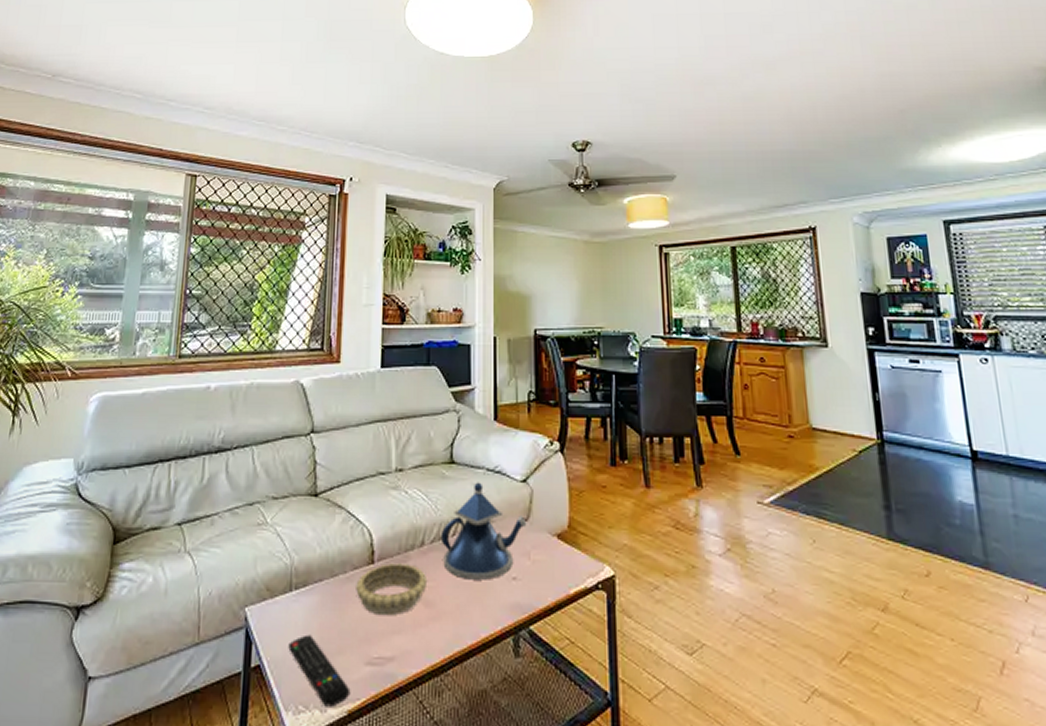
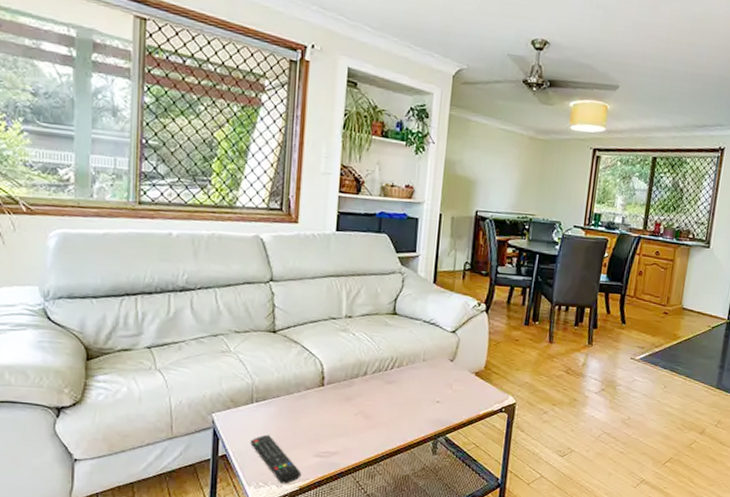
decorative bowl: present [356,563,428,616] -> none [308,387,368,424]
teapot: present [440,482,527,580] -> none [380,330,452,402]

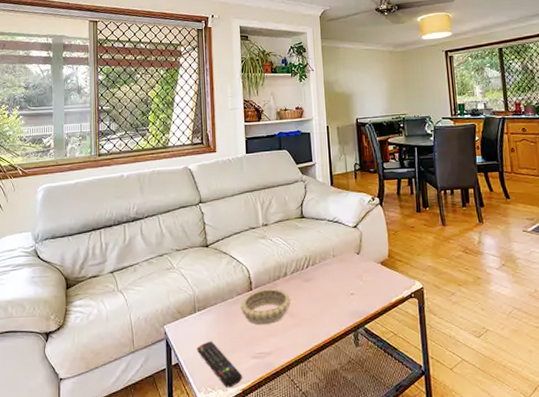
decorative bowl: none [308,387,368,424] -> present [241,289,291,325]

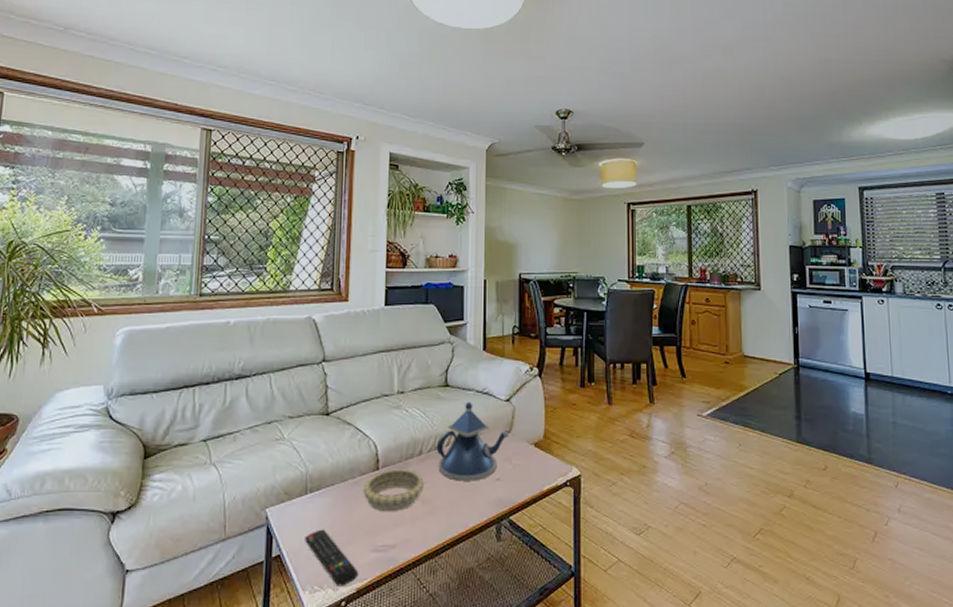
teapot: none [298,229,359,297] -> present [436,401,509,481]

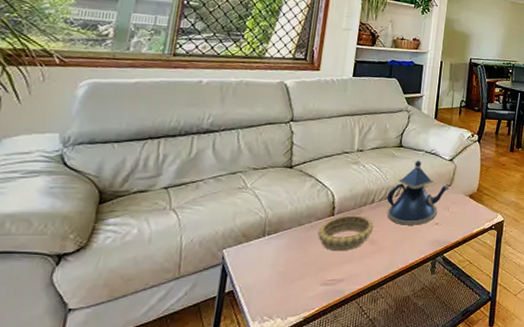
remote control: present [305,529,359,586] -> none [258,267,308,316]

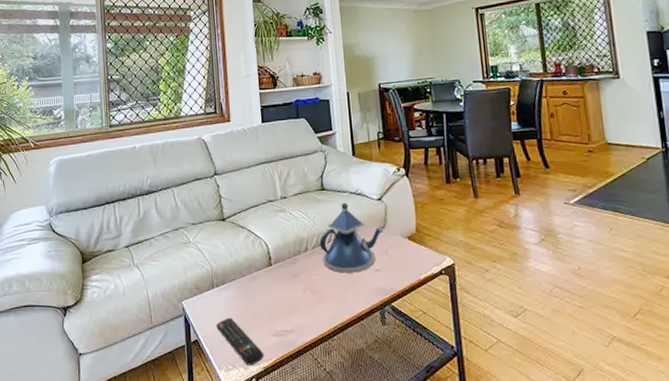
remote control: none [258,267,308,316] -> present [216,317,264,366]
decorative bowl: present [318,215,374,252] -> none [260,264,313,302]

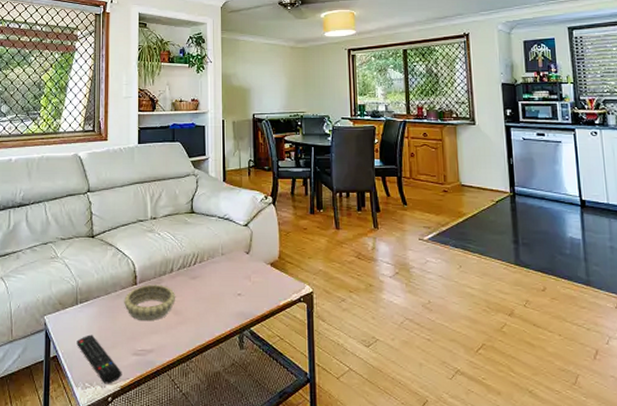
decorative bowl: none [260,264,313,302] -> present [124,285,176,322]
teapot: present [319,202,384,273] -> none [185,226,248,296]

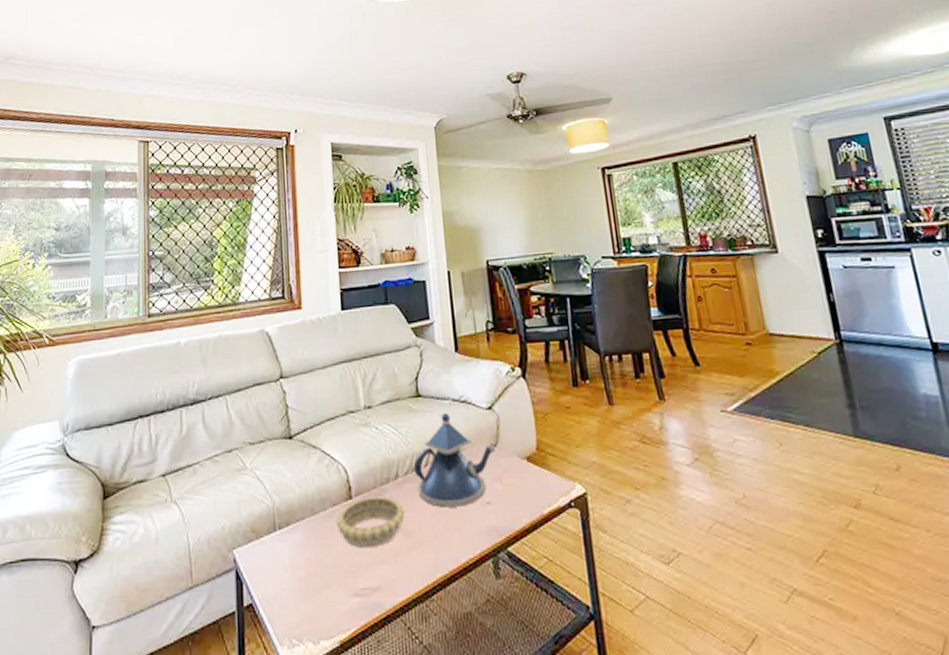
remote control: present [77,334,122,384] -> none [277,571,341,639]
teapot: none [185,226,248,296] -> present [413,412,496,508]

